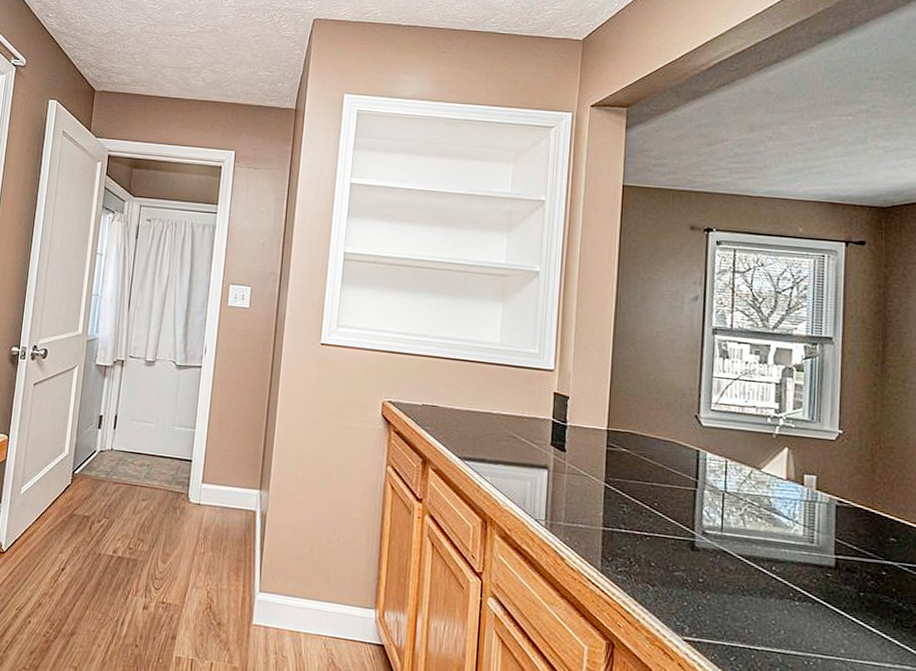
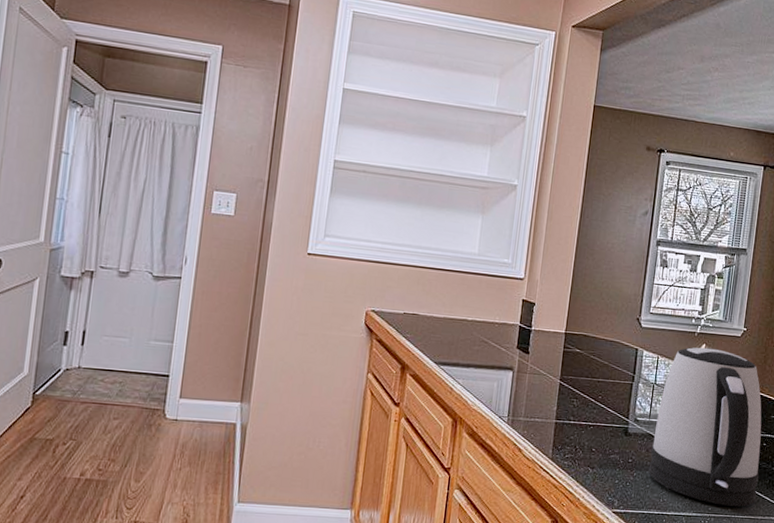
kettle: none [726,451,880,650] -> present [648,347,762,507]

